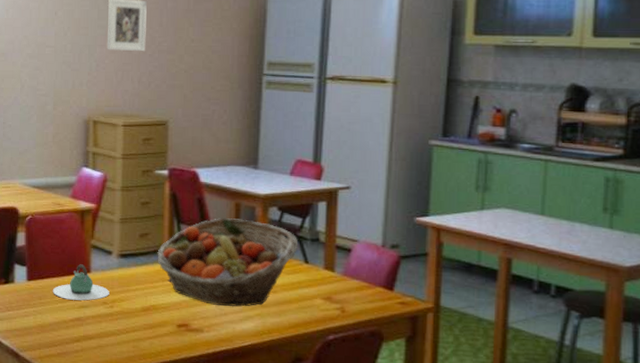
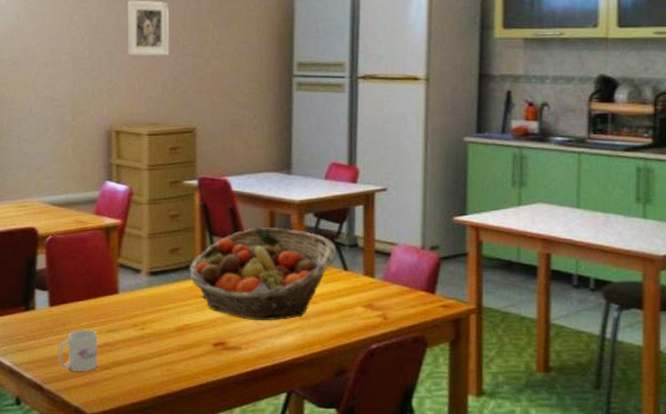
mug: none [33,304,70,343] -> present [57,330,99,372]
teapot: present [53,264,109,301] -> none [78,285,140,324]

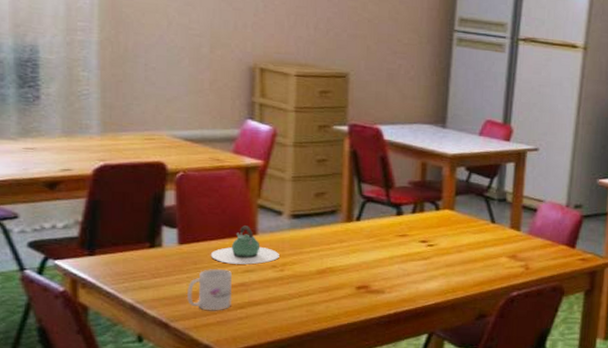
teapot: none [78,285,140,324] -> present [211,225,279,265]
fruit basket: present [189,228,337,321] -> none [334,177,486,267]

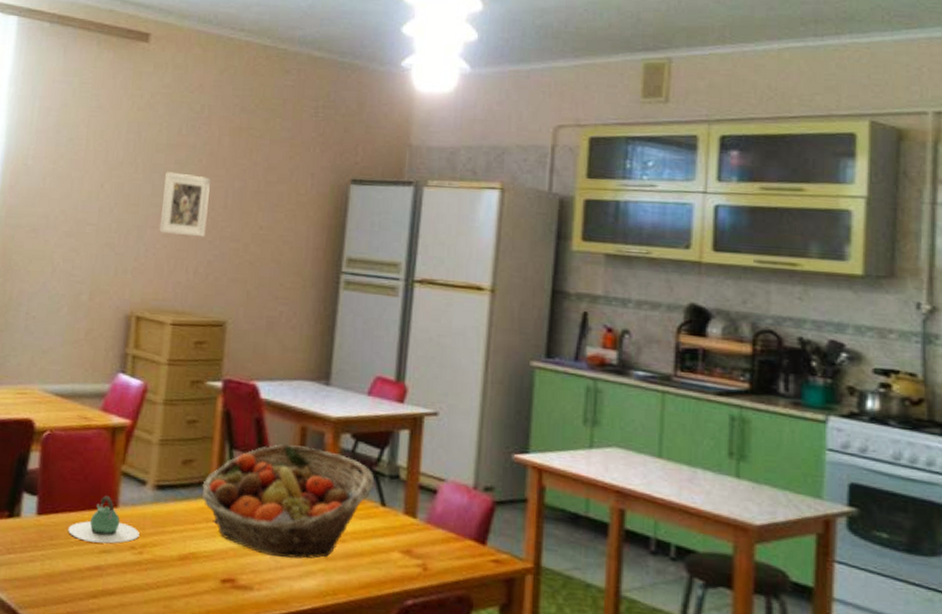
mug: present [186,269,233,311] -> none [38,546,88,599]
fruit basket: none [334,177,486,267] -> present [201,444,374,559]

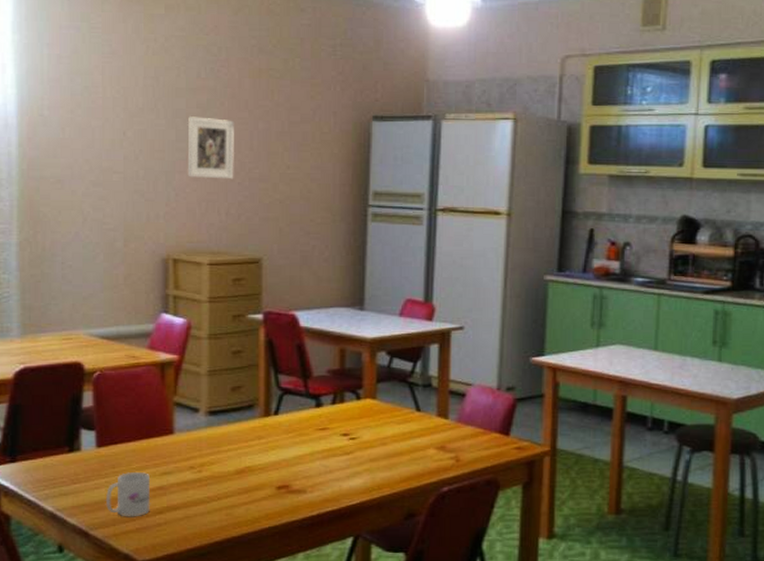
mug: none [38,546,88,599] -> present [105,472,151,517]
teapot: present [68,496,140,544] -> none [129,425,197,466]
fruit basket: present [201,444,374,559] -> none [252,366,409,463]

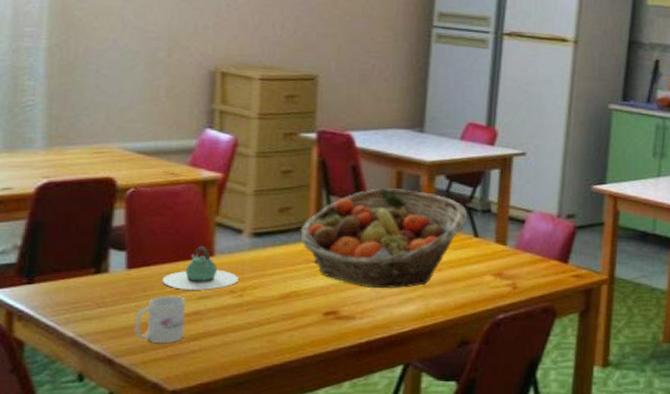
teapot: none [129,425,197,466] -> present [163,246,239,290]
fruit basket: none [252,366,409,463] -> present [300,188,468,289]

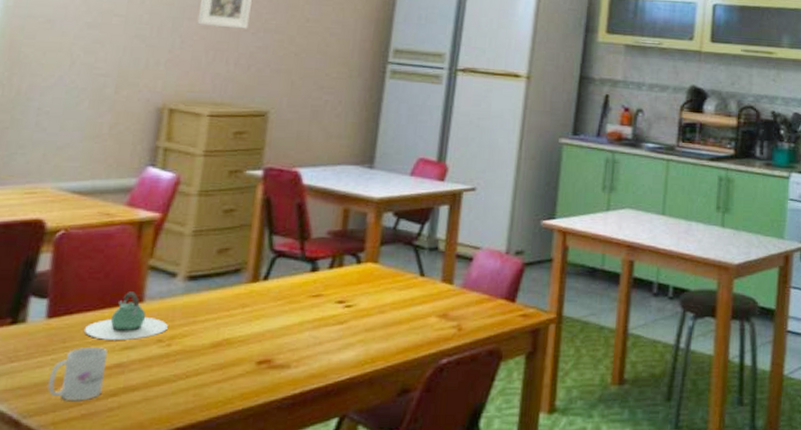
fruit basket: present [300,188,468,289] -> none [237,226,414,334]

